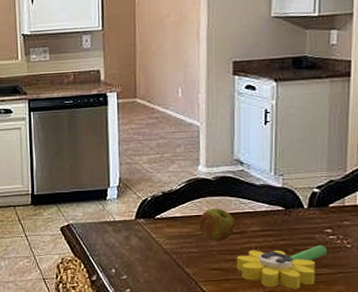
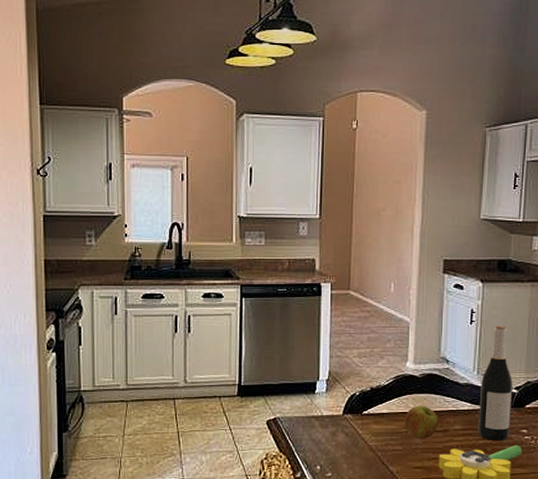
wine bottle: none [277,124,315,241] -> present [478,326,513,440]

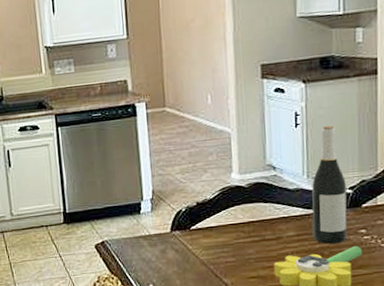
apple: present [404,406,440,439] -> none [234,215,272,249]

